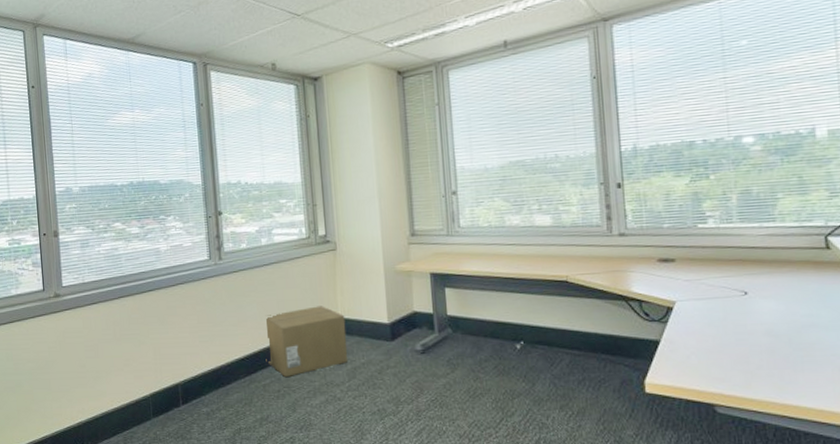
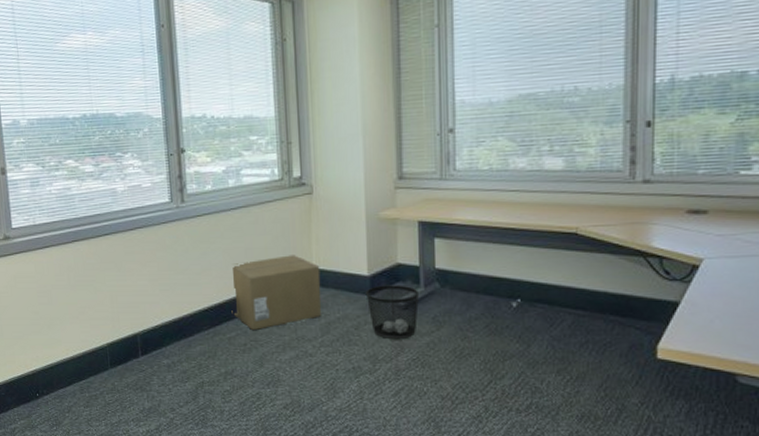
waste bin: none [386,331,435,383] -> present [365,285,419,340]

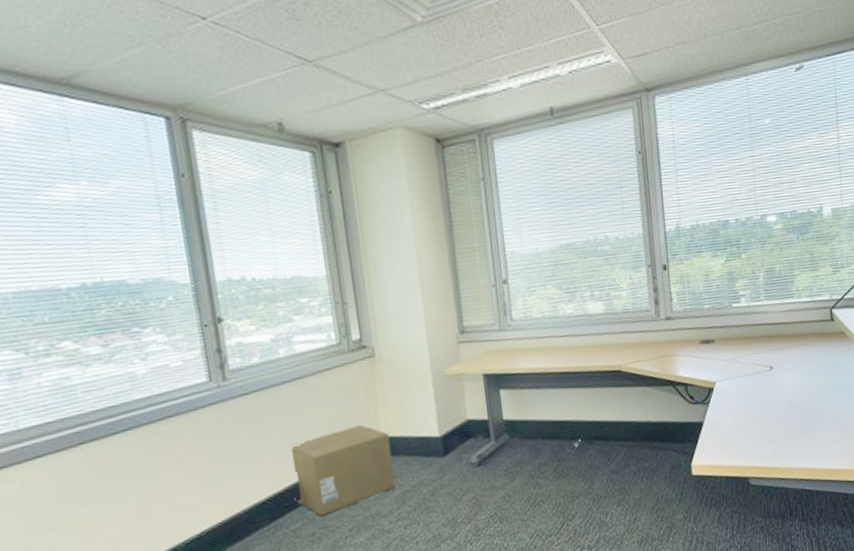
waste bin: present [365,285,419,340] -> none [438,441,492,501]

